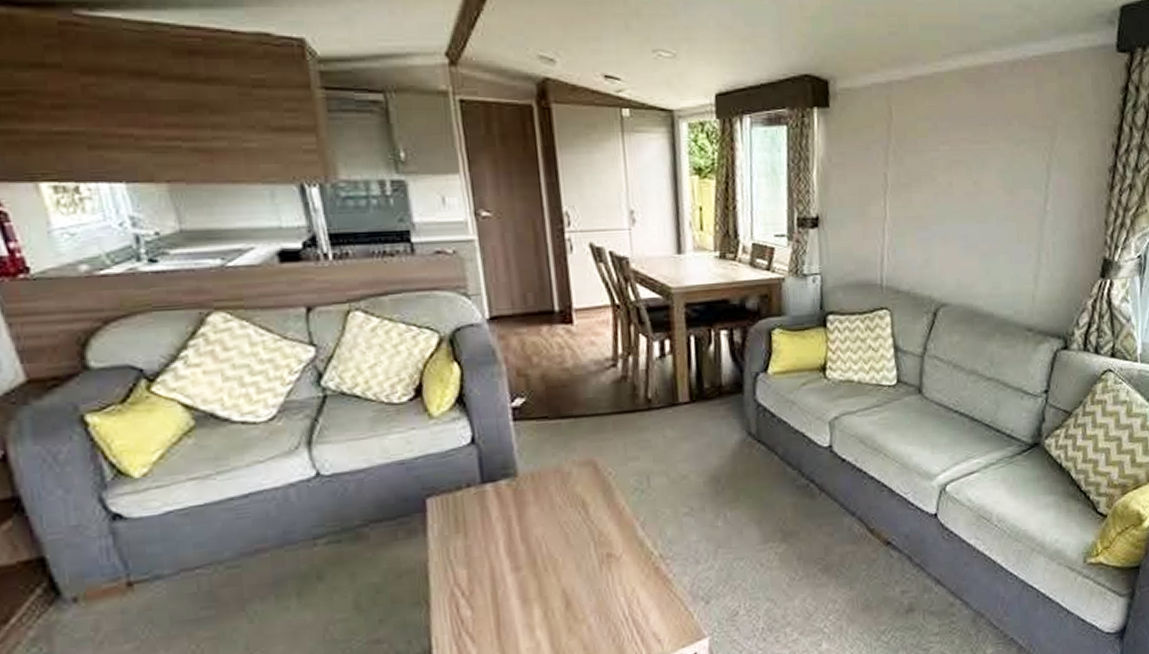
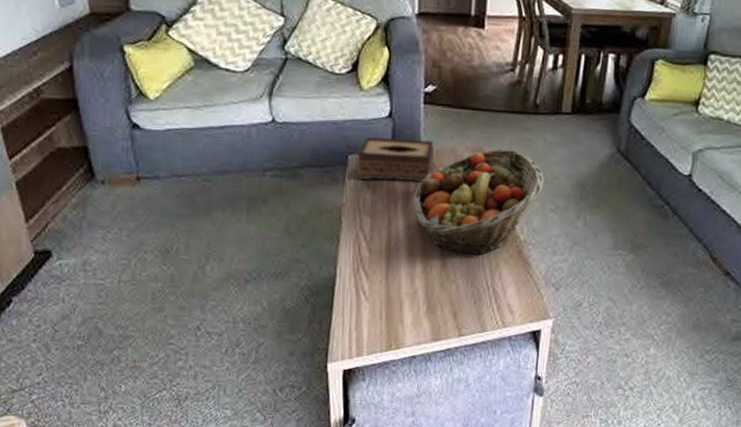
tissue box: none [437,461,537,525] -> present [356,137,434,183]
fruit basket: none [517,455,672,587] -> present [412,149,544,256]

